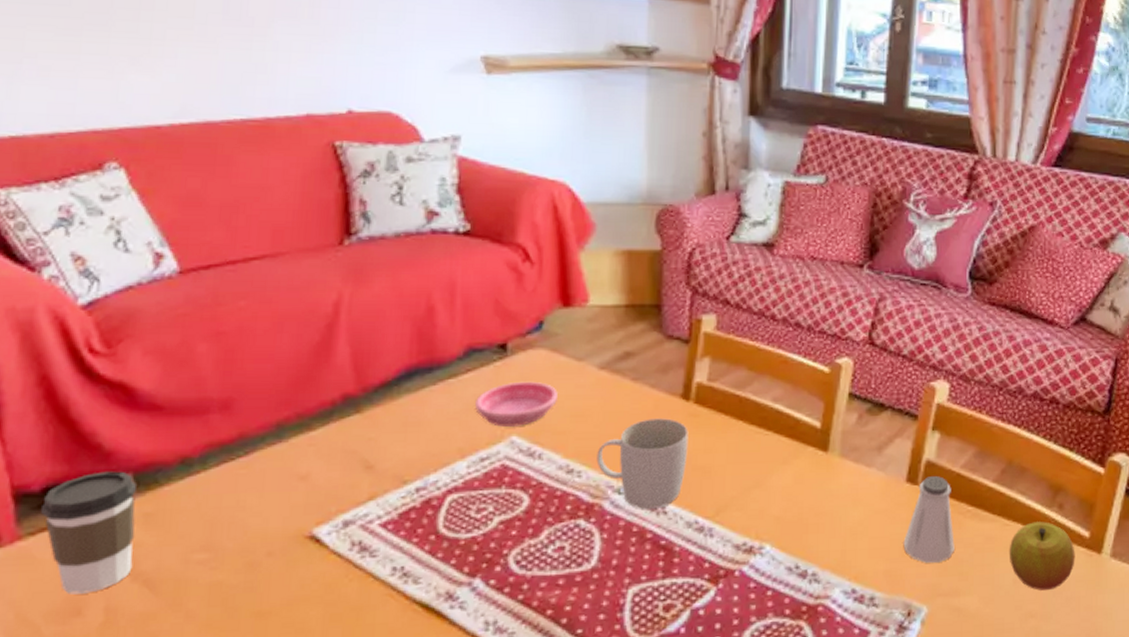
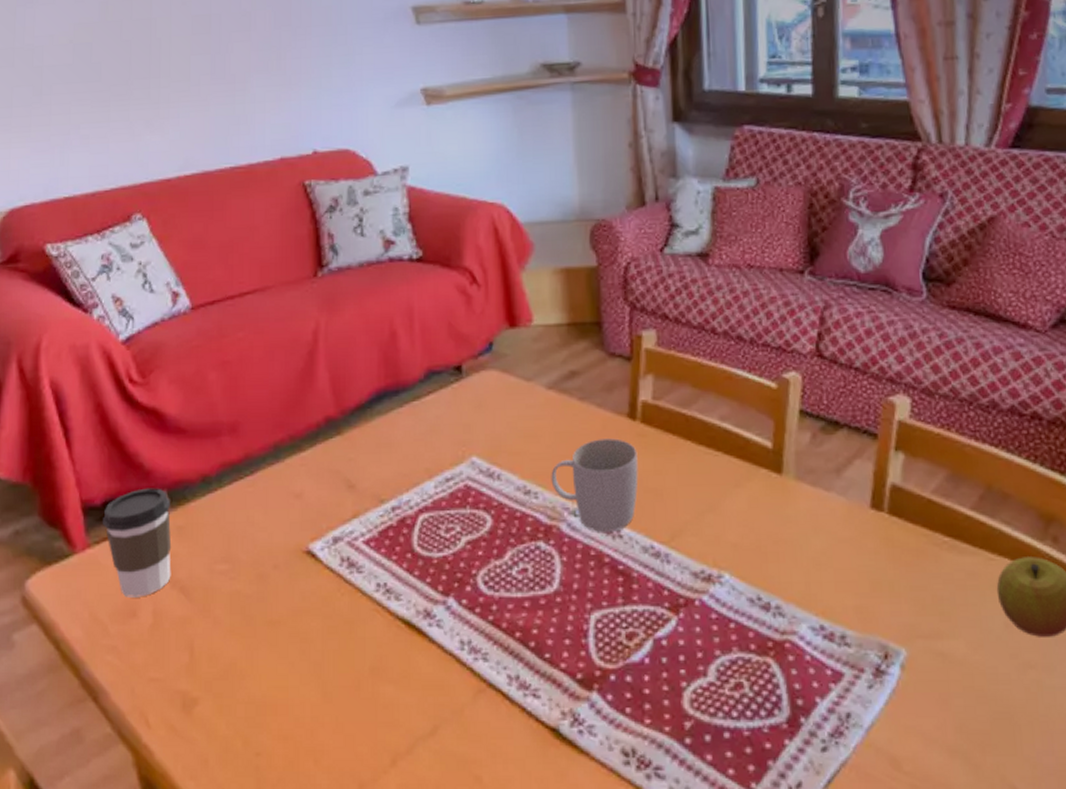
saucer: present [475,381,558,427] -> none [438,402,511,447]
saltshaker: present [903,476,955,563] -> none [872,502,932,600]

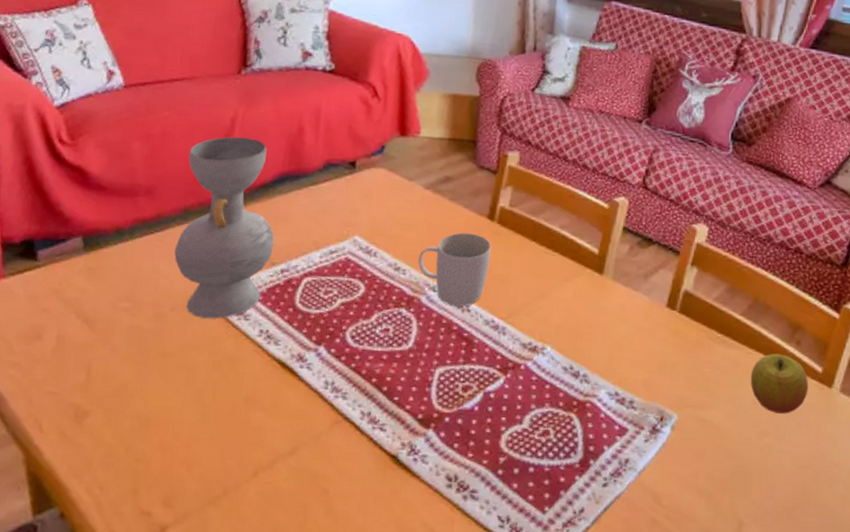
coffee cup: present [103,488,172,598] -> none [19,232,85,324]
decorative vase: none [269,352,380,575] -> present [174,137,275,319]

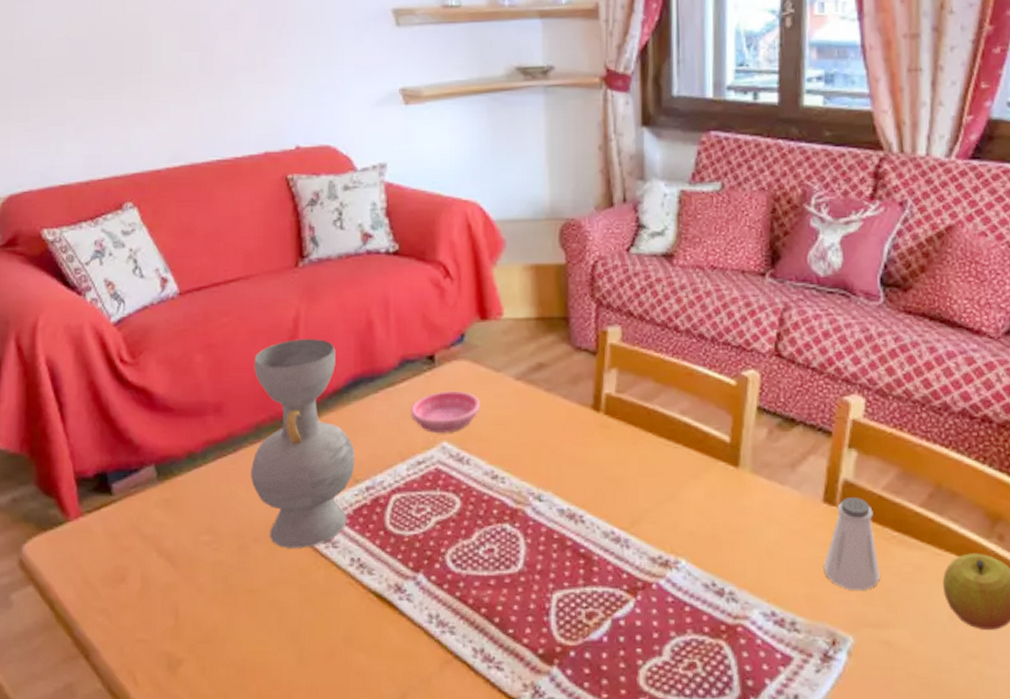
saucer: none [329,193,392,229] -> present [411,390,480,433]
mug: present [418,232,492,306] -> none [517,428,601,517]
saltshaker: none [660,304,704,378] -> present [823,498,880,590]

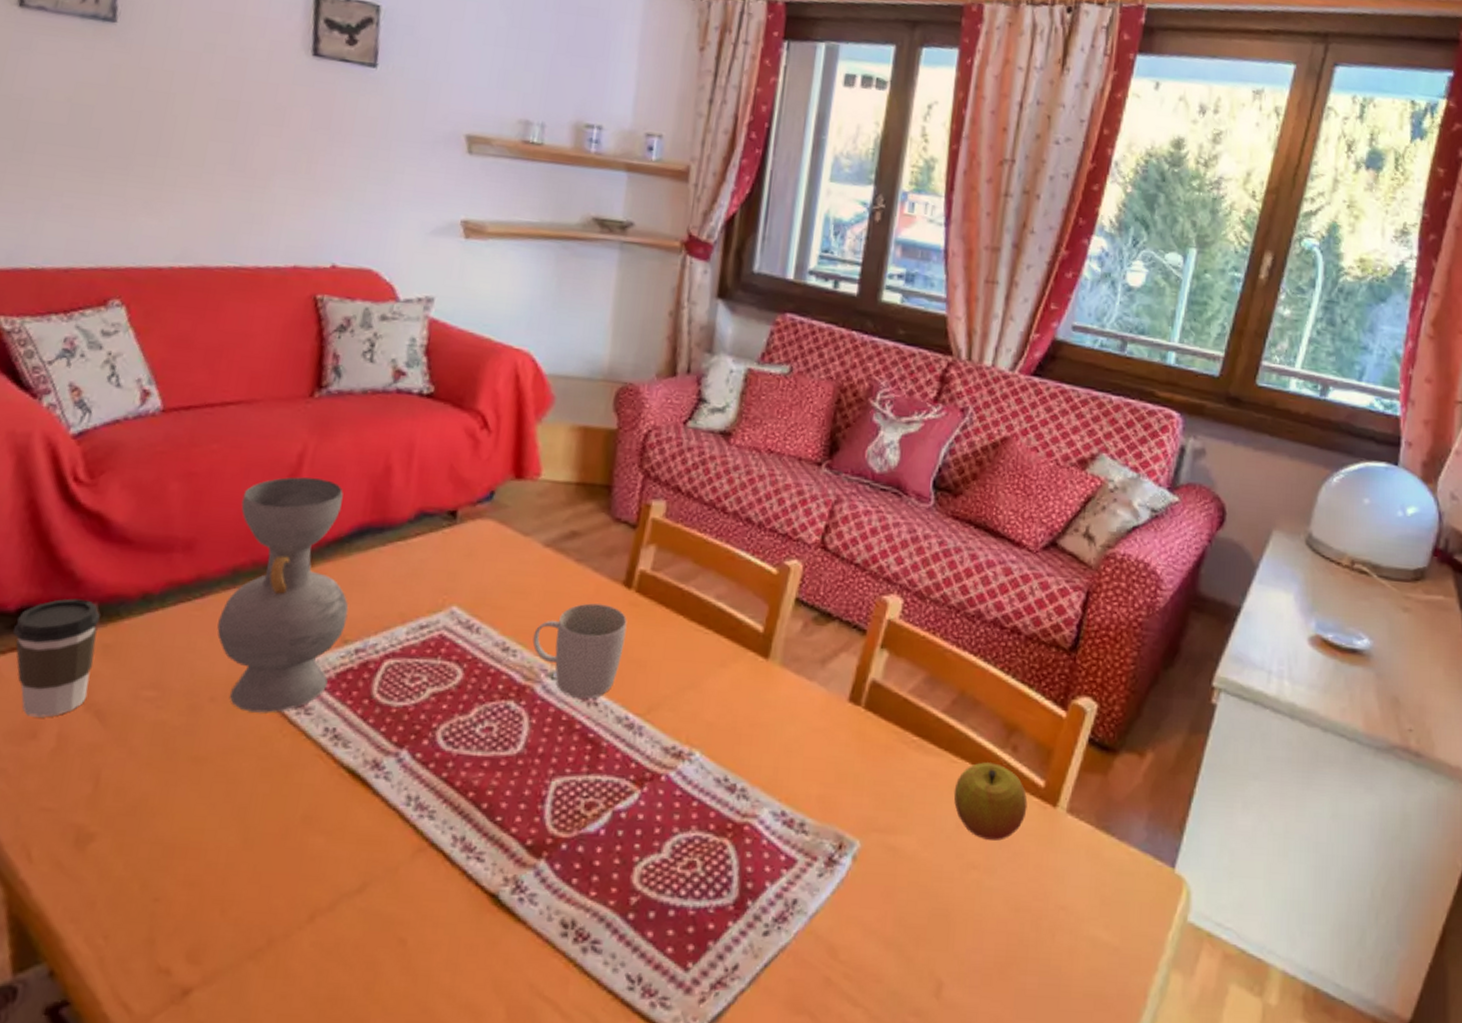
coffee cup: none [95,462,159,564] -> present [13,598,100,718]
saucer: present [411,390,480,433] -> none [420,551,502,597]
mug: none [517,428,601,517] -> present [532,603,628,699]
saltshaker: present [823,498,880,590] -> none [840,698,897,794]

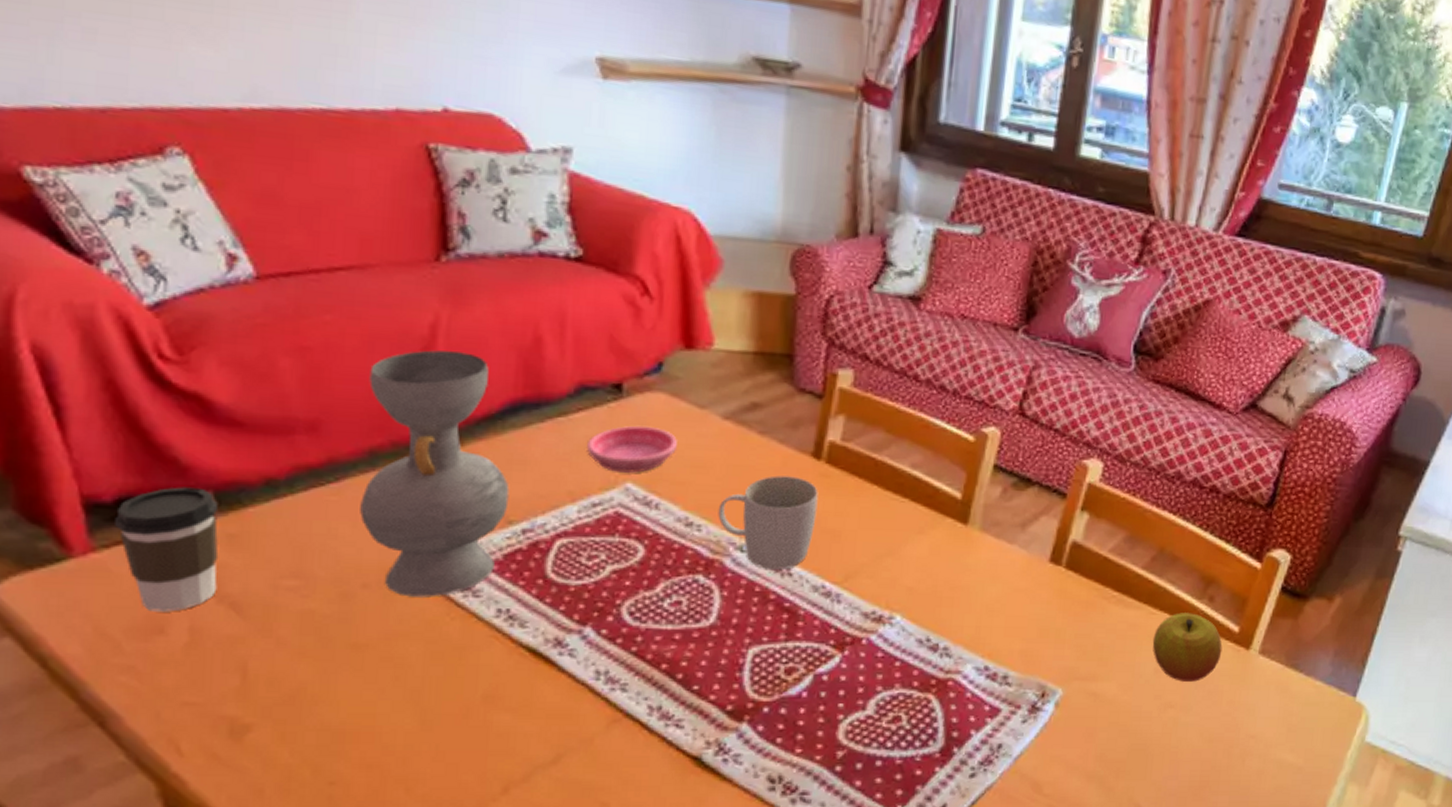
saucer: none [420,551,502,597] -> present [587,425,677,473]

